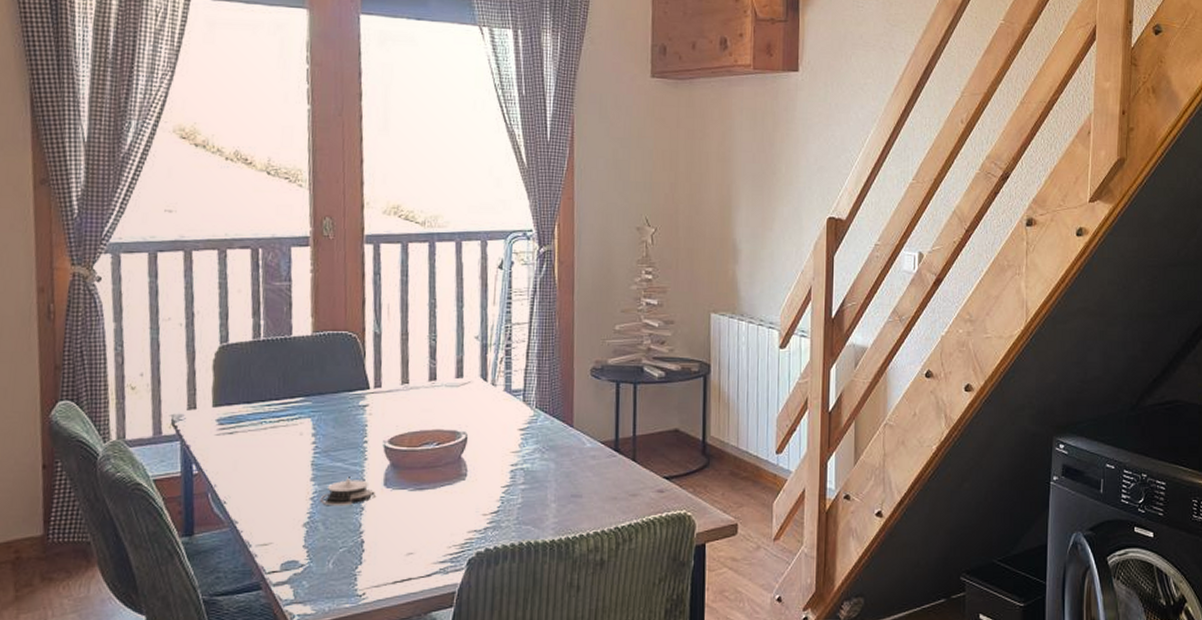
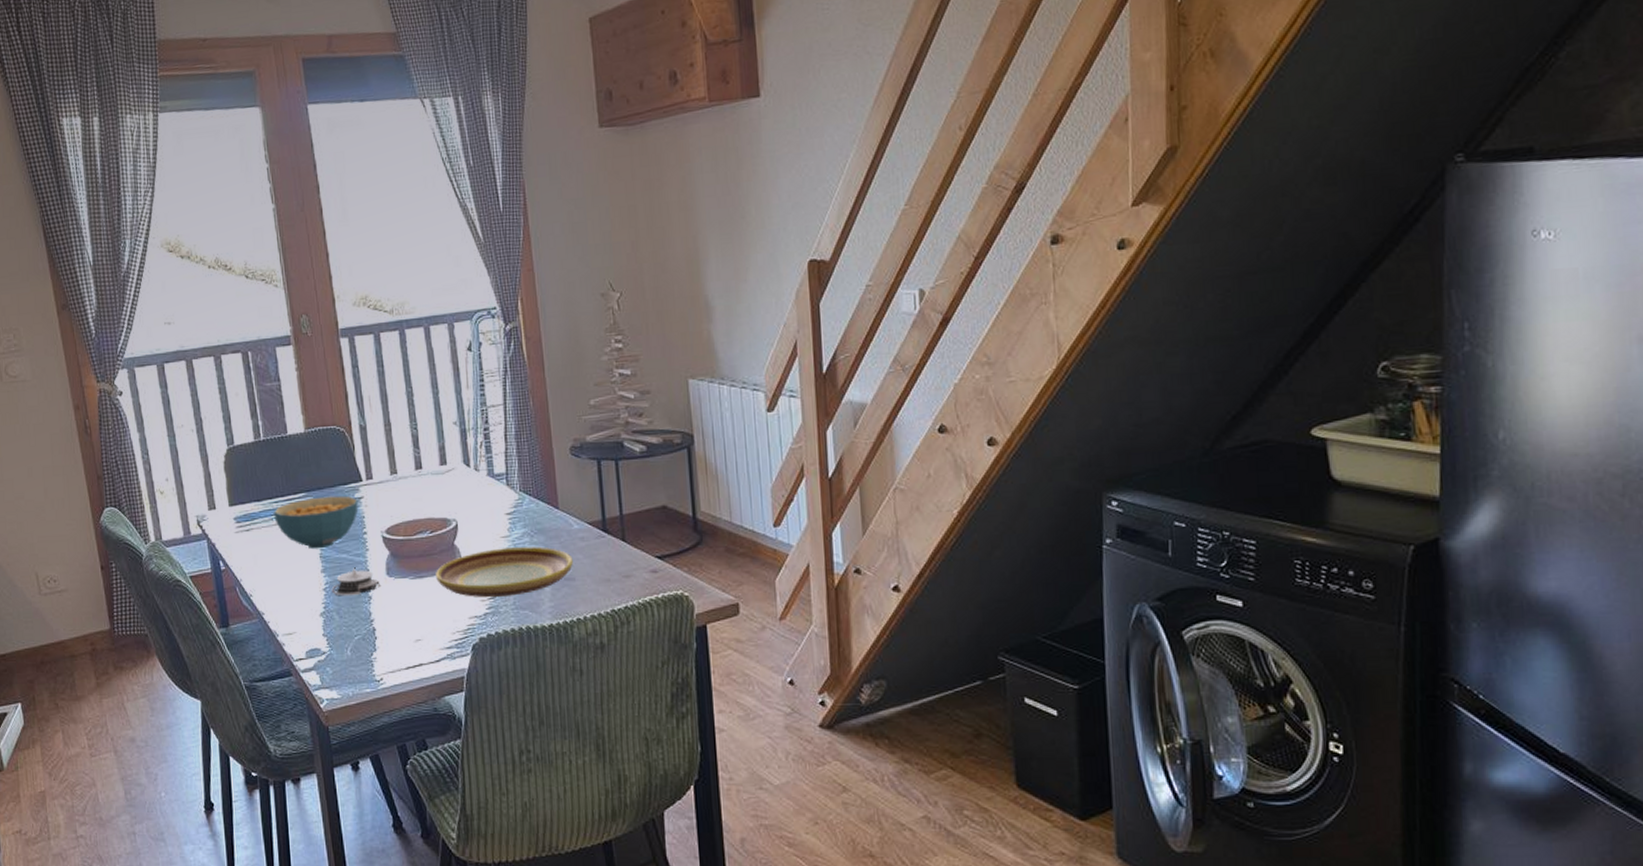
cereal bowl: none [264,402,362,456] -> present [274,495,359,549]
plate: none [437,463,582,512] -> present [436,547,573,598]

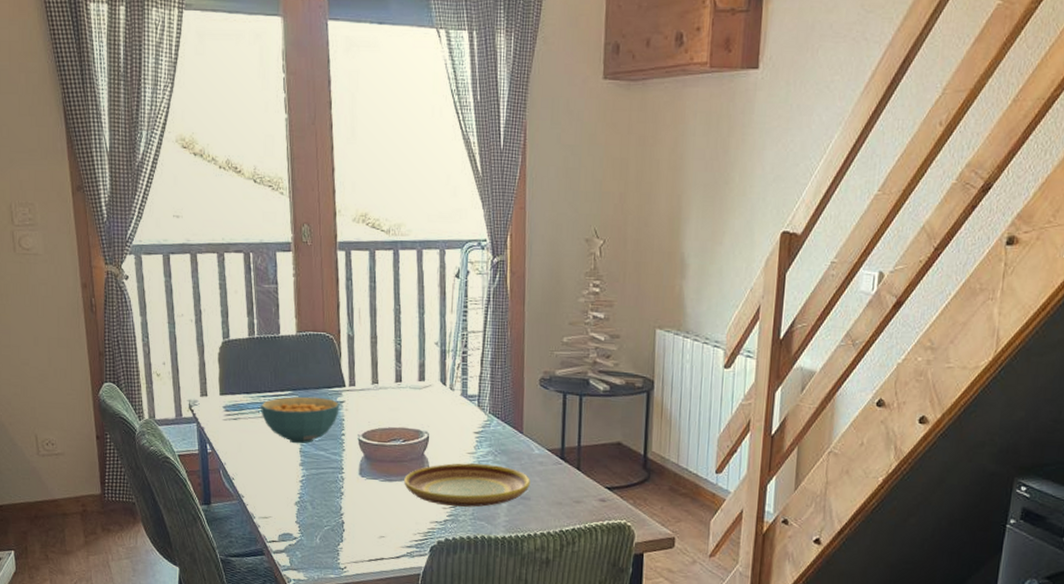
architectural model: present [331,567,380,596] -> none [307,464,352,490]

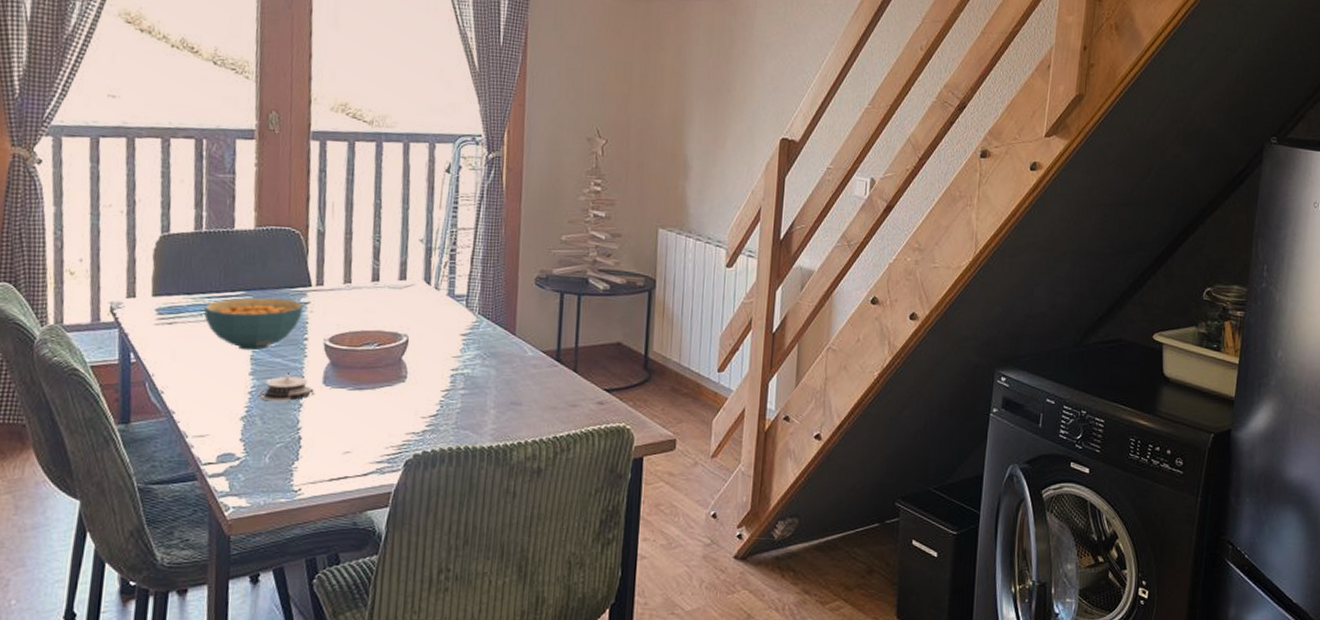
architectural model: none [307,464,352,490] -> present [258,373,314,402]
plate: present [404,463,530,507] -> none [376,367,522,416]

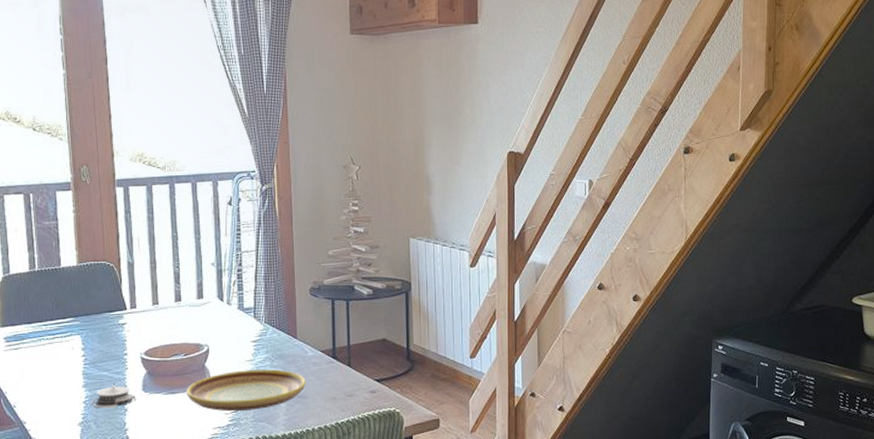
cereal bowl: present [204,297,304,351] -> none [42,321,121,367]
plate: none [376,367,522,416] -> present [187,369,306,412]

